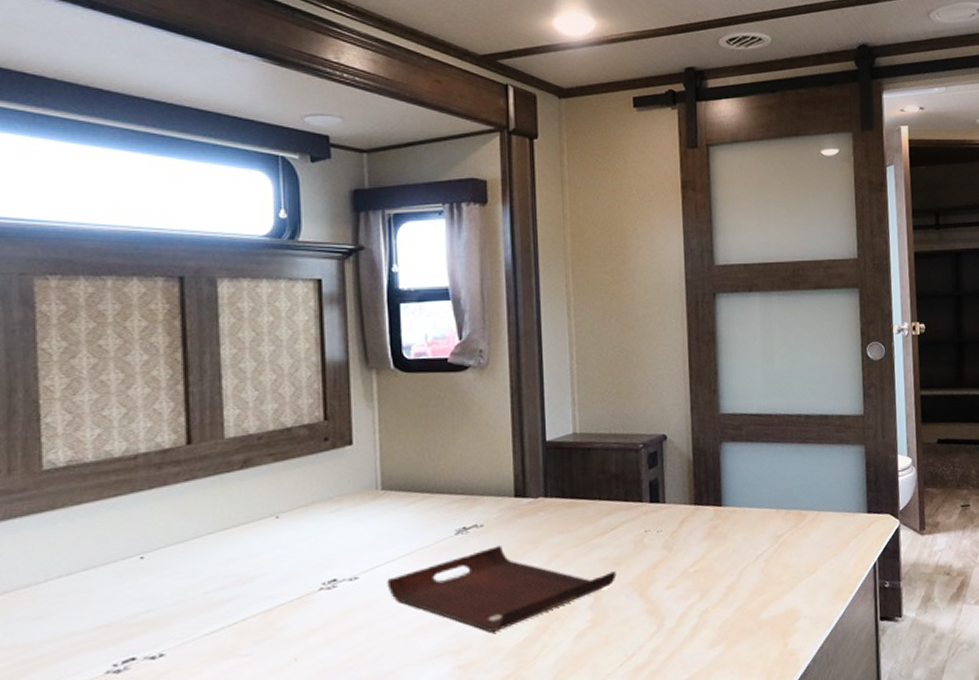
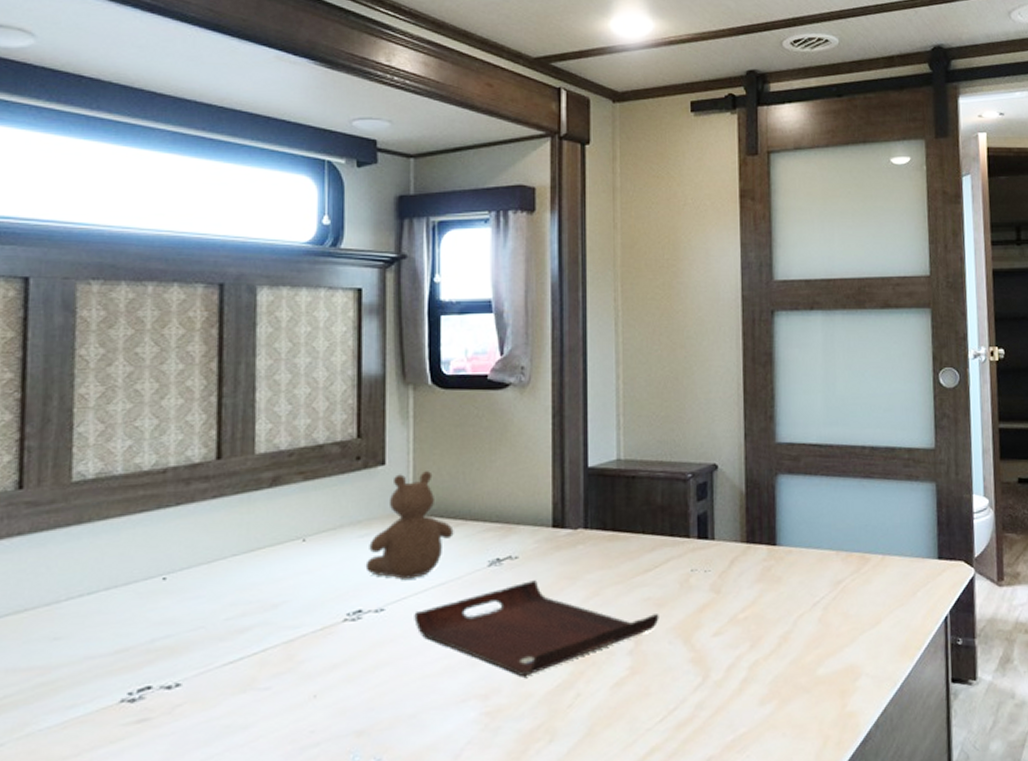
teddy bear: none [338,449,421,550] -> present [365,471,454,580]

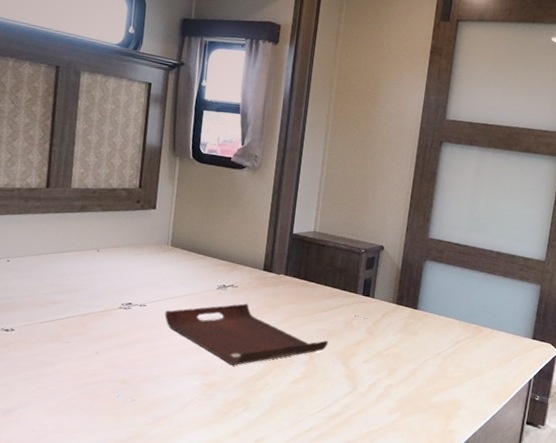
teddy bear: present [365,471,454,580] -> none [136,217,197,289]

